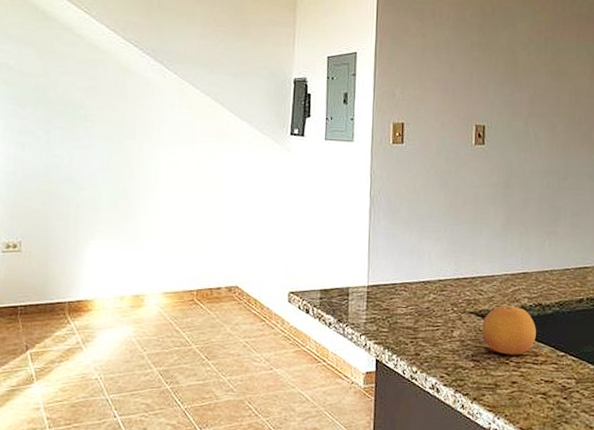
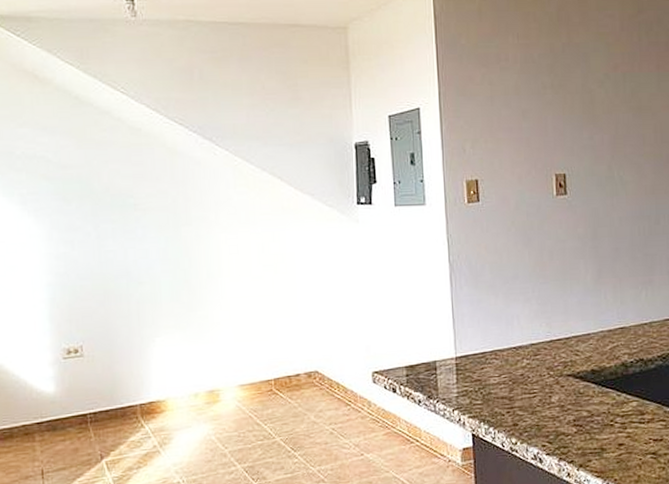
fruit: present [482,306,536,355] -> none [581,364,640,416]

